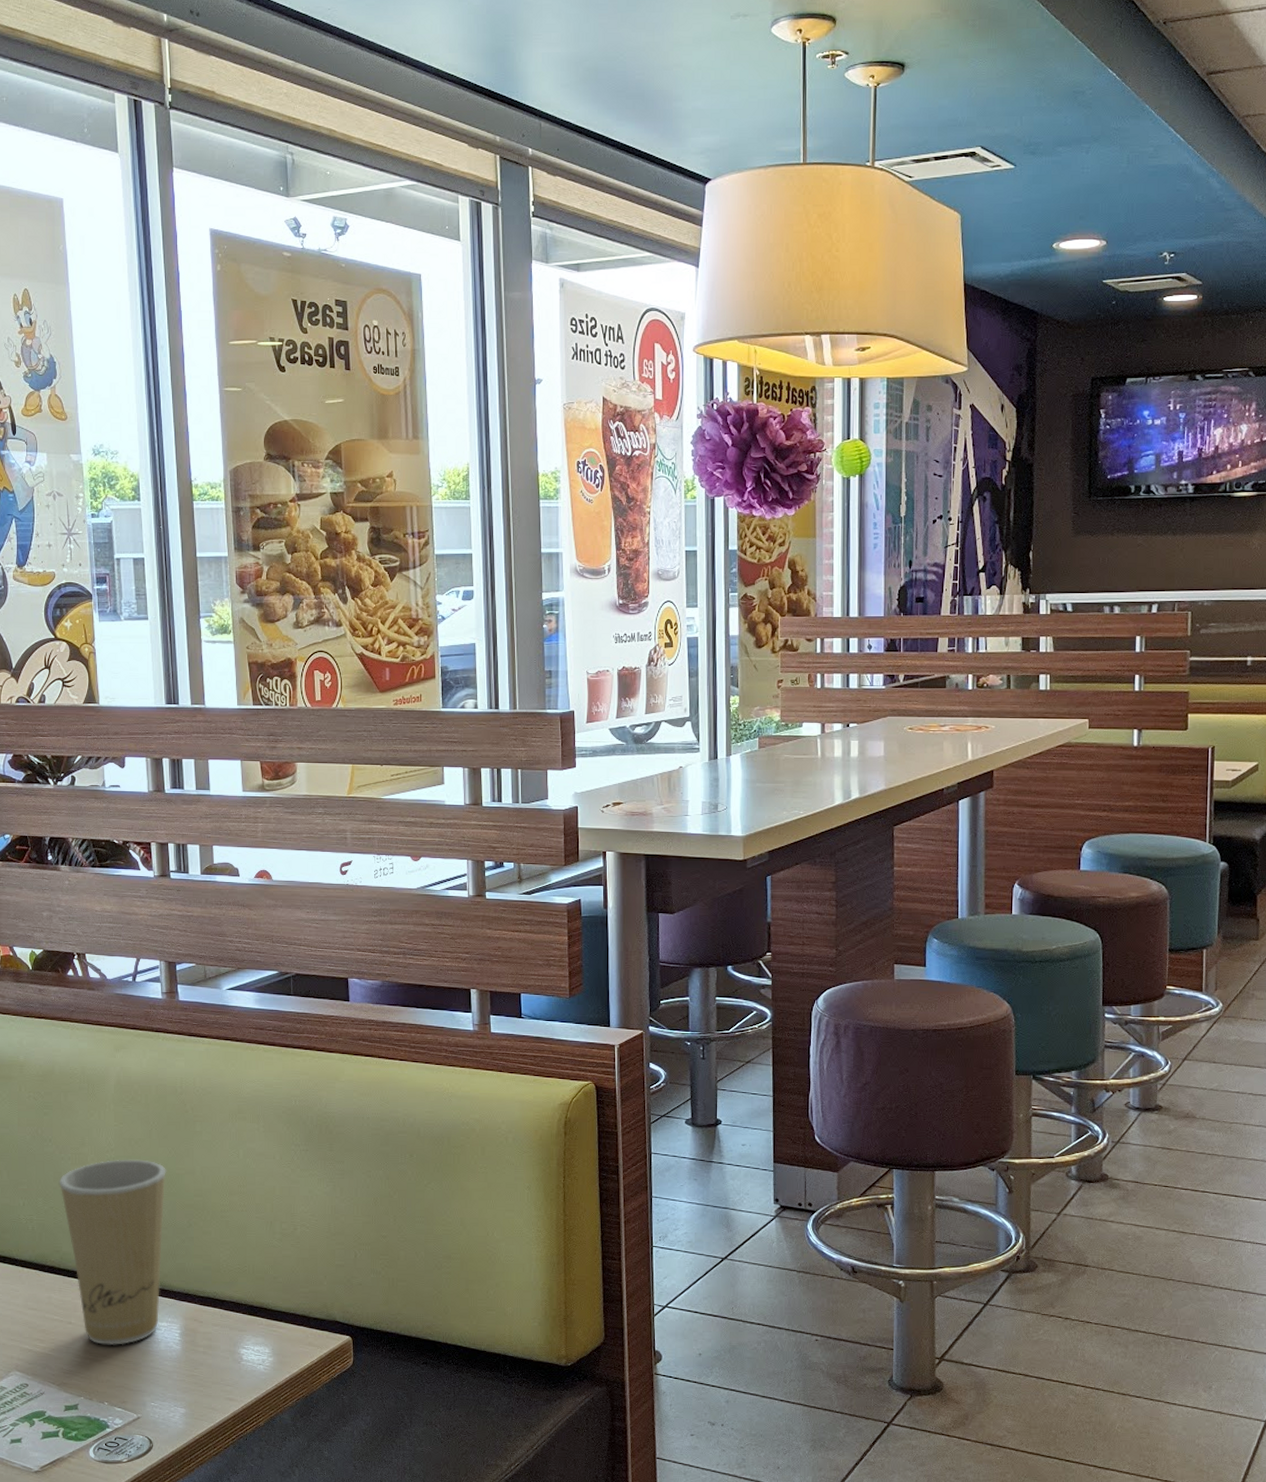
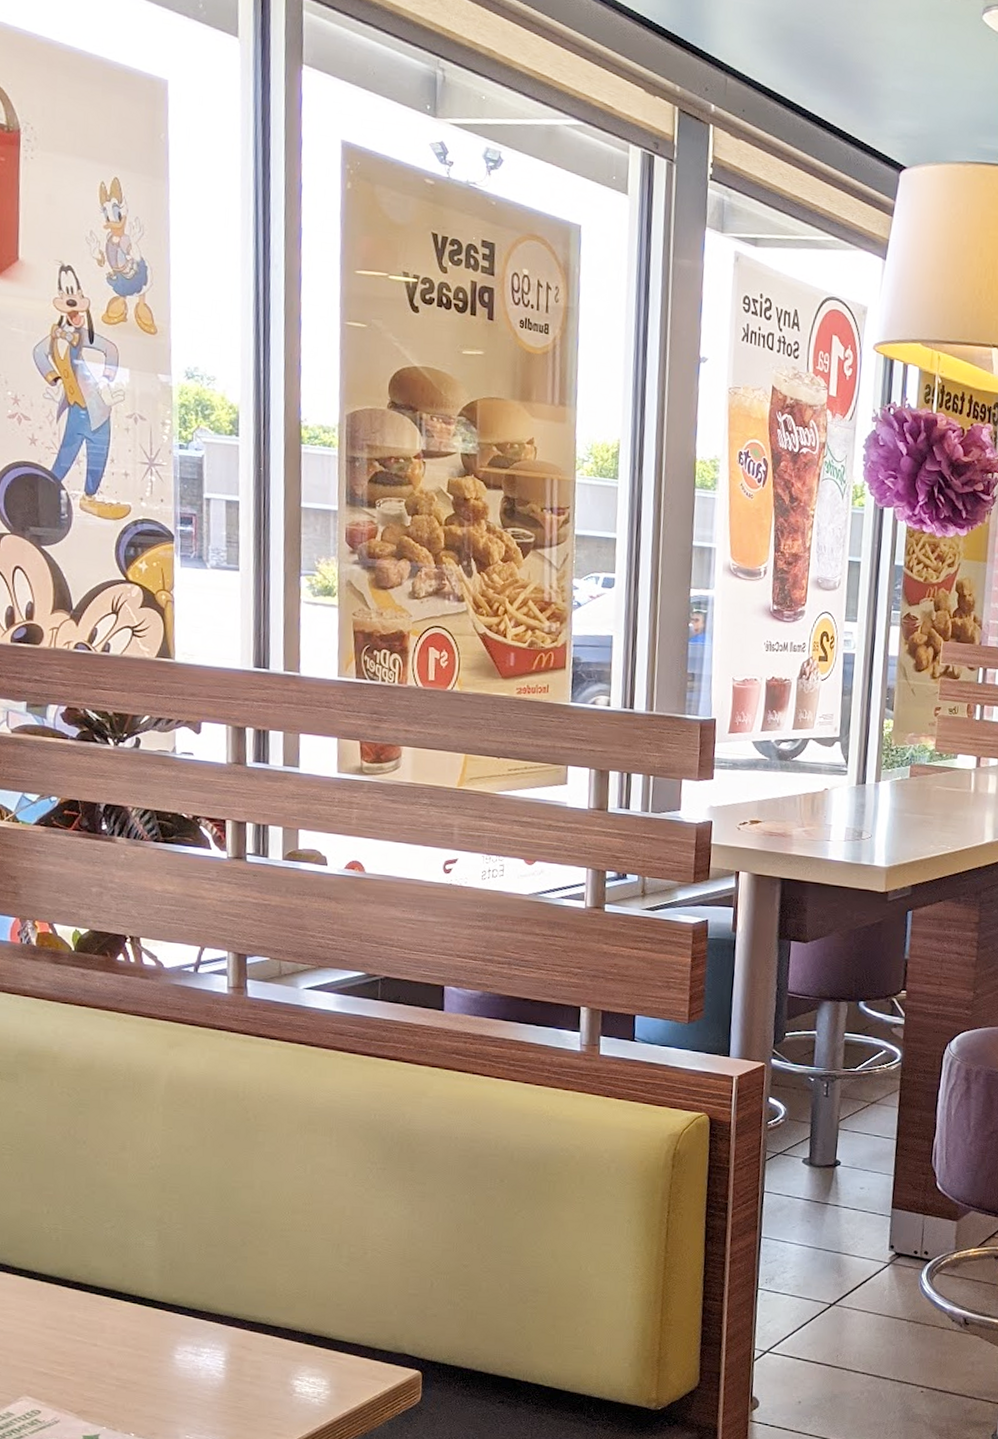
paper cup: present [59,1159,167,1345] -> none [91,1167,221,1372]

